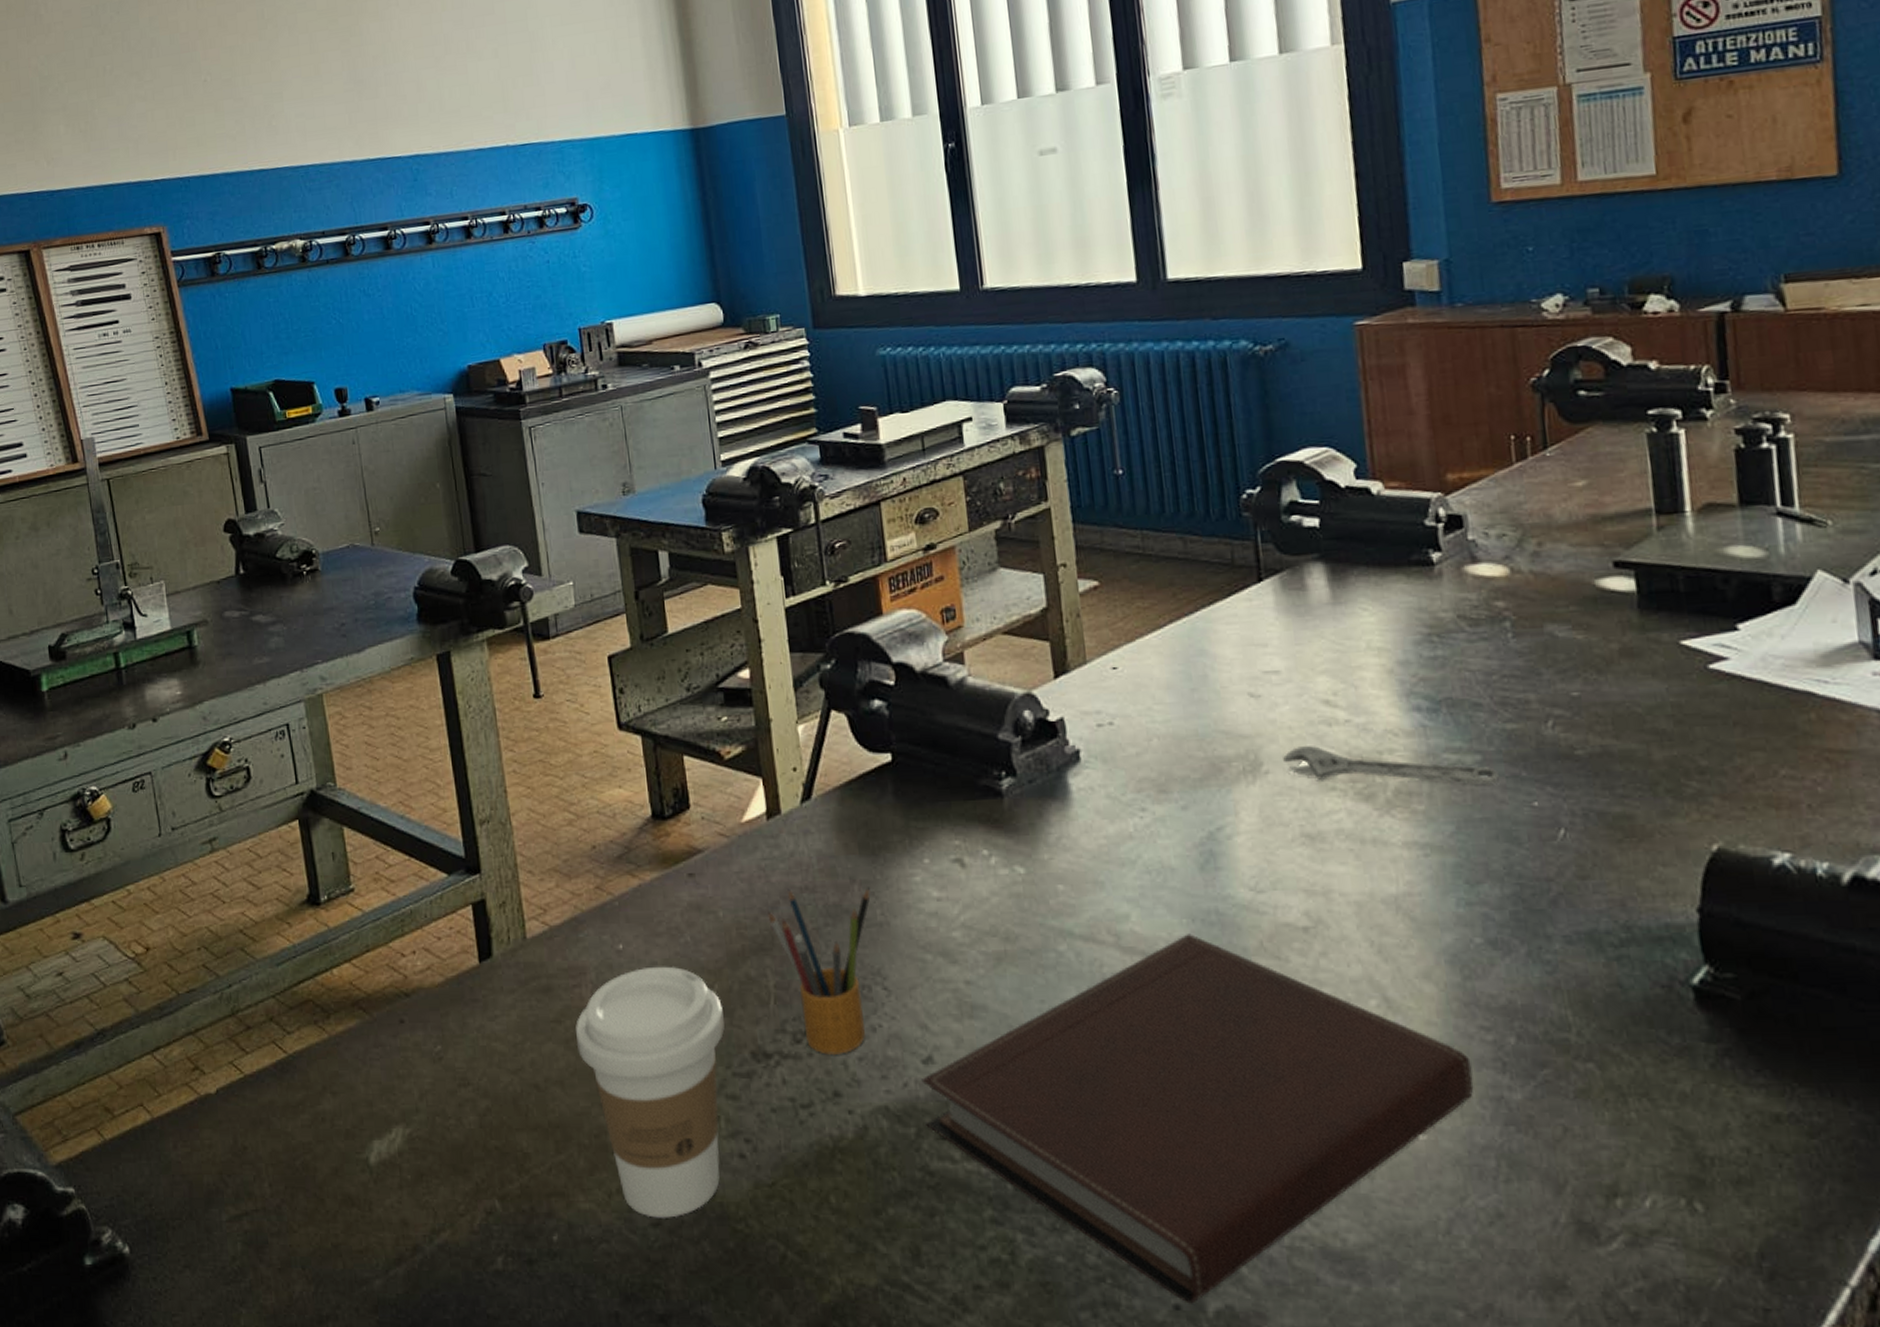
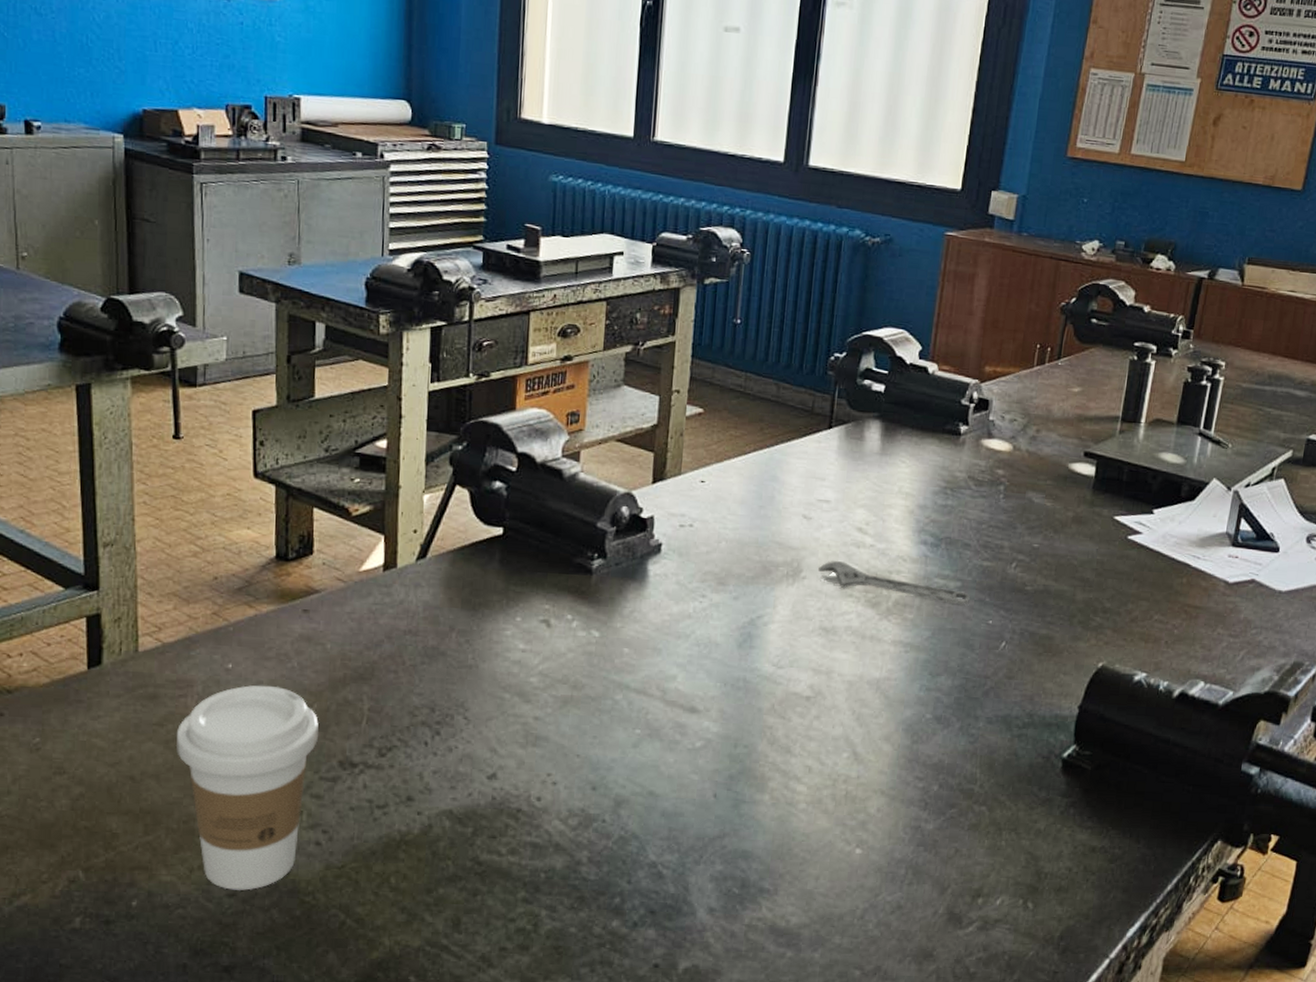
pencil box: present [768,887,871,1055] -> none [371,630,466,768]
notebook: present [921,934,1474,1304] -> none [482,694,904,963]

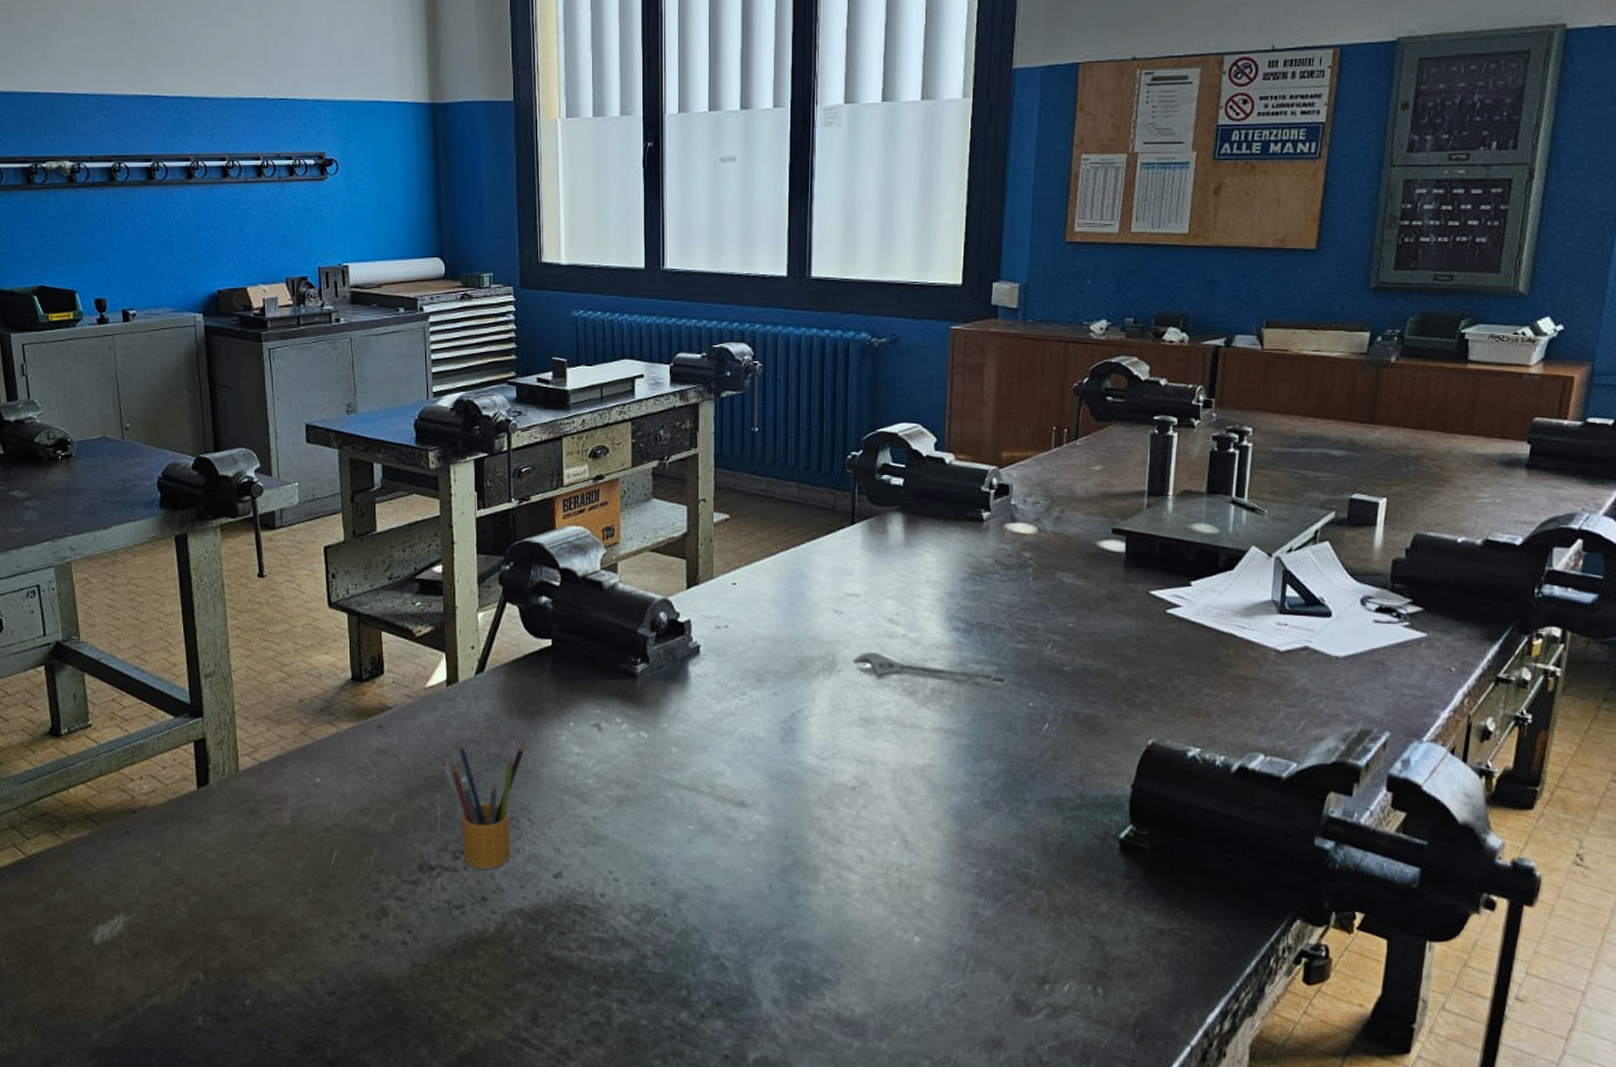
coffee cup: present [176,685,319,891] -> none [275,797,398,989]
pencil box: none [371,630,466,768] -> present [441,740,525,869]

